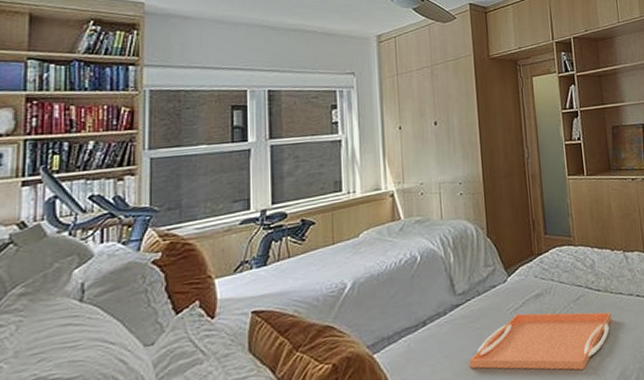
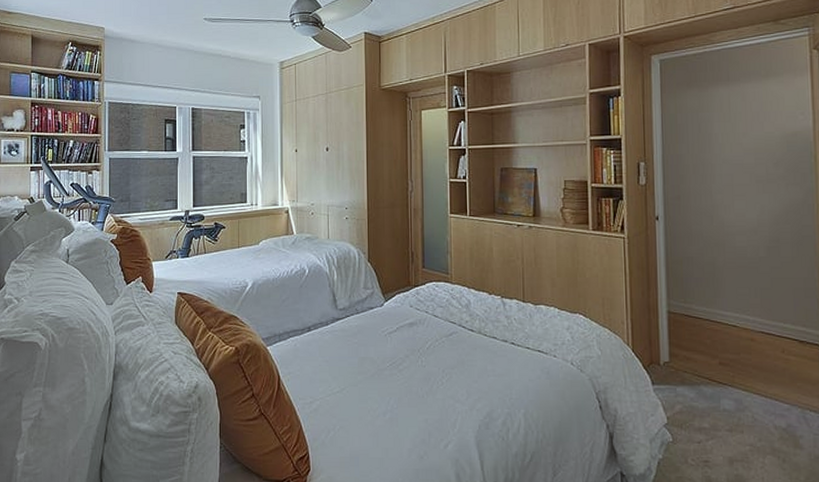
serving tray: present [469,312,612,370] -> none [346,337,483,402]

